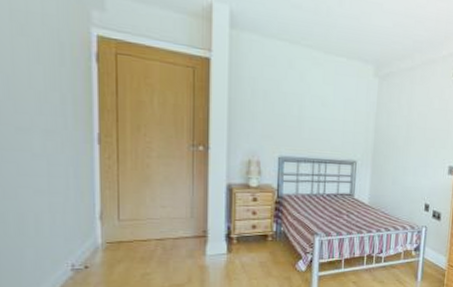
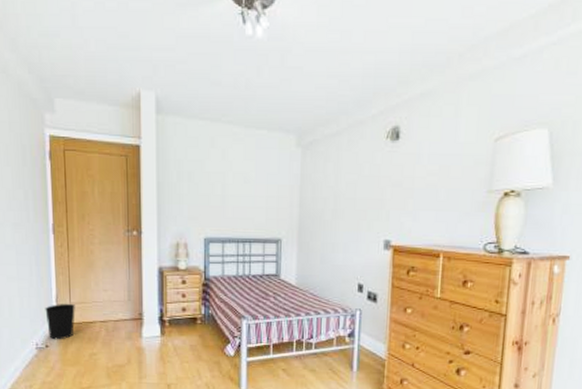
wastebasket: none [85,220,125,260] -> present [45,303,75,340]

